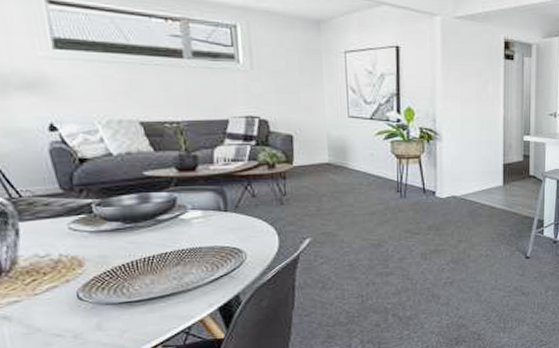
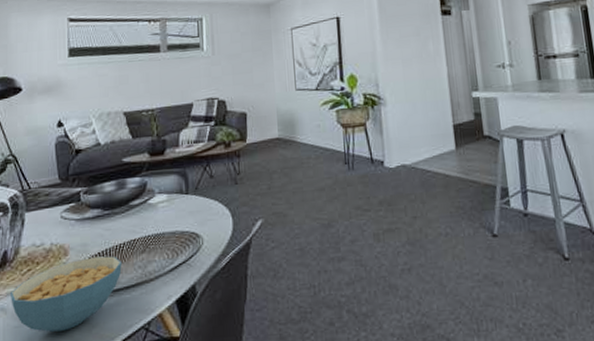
cereal bowl: none [13,268,153,338] -> present [11,256,122,332]

